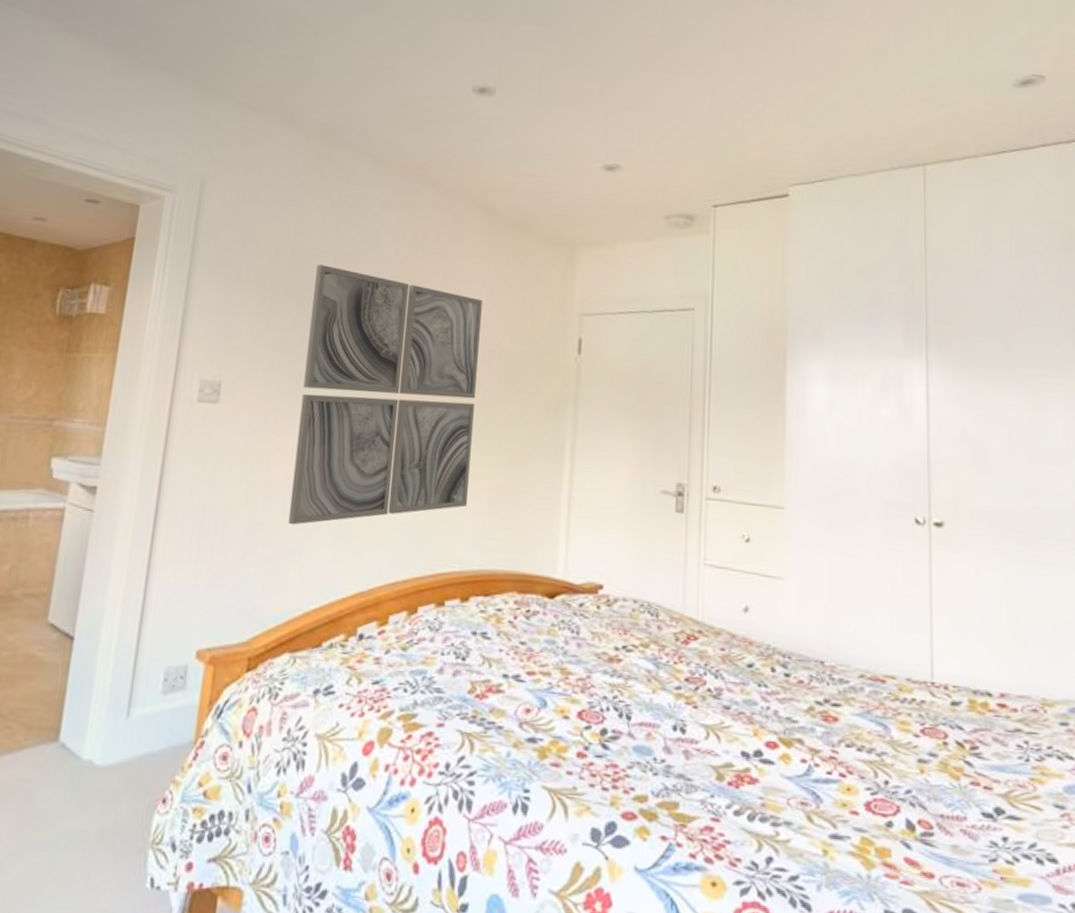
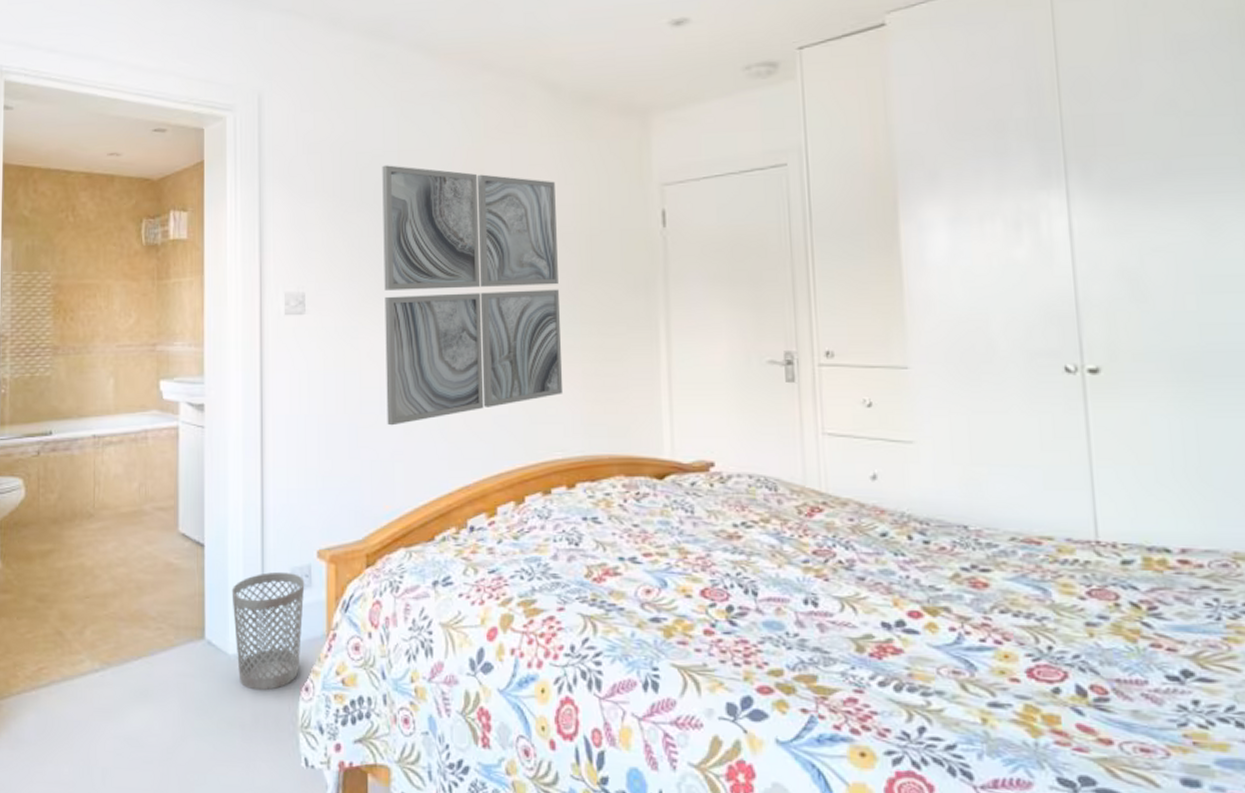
wastebasket: none [90,670,179,801] -> present [231,571,305,691]

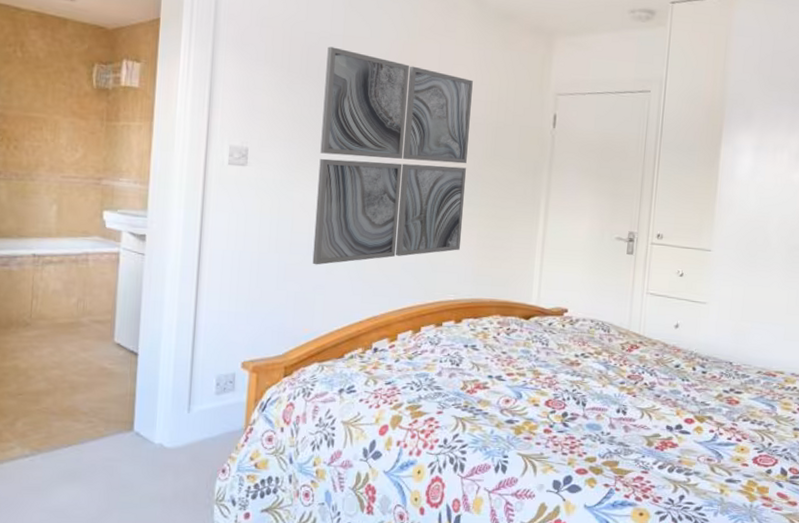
wastebasket: present [231,571,305,691] -> none [161,377,229,472]

